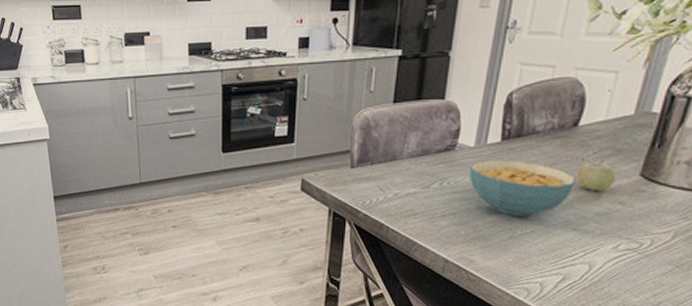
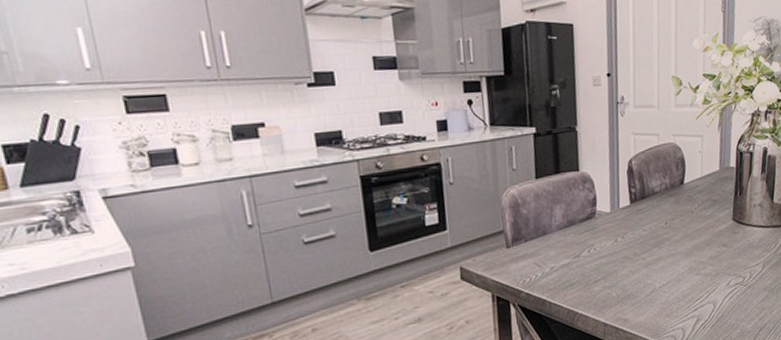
cereal bowl: present [470,160,576,217] -> none [610,220,691,272]
fruit: present [576,160,616,192] -> none [690,211,717,239]

